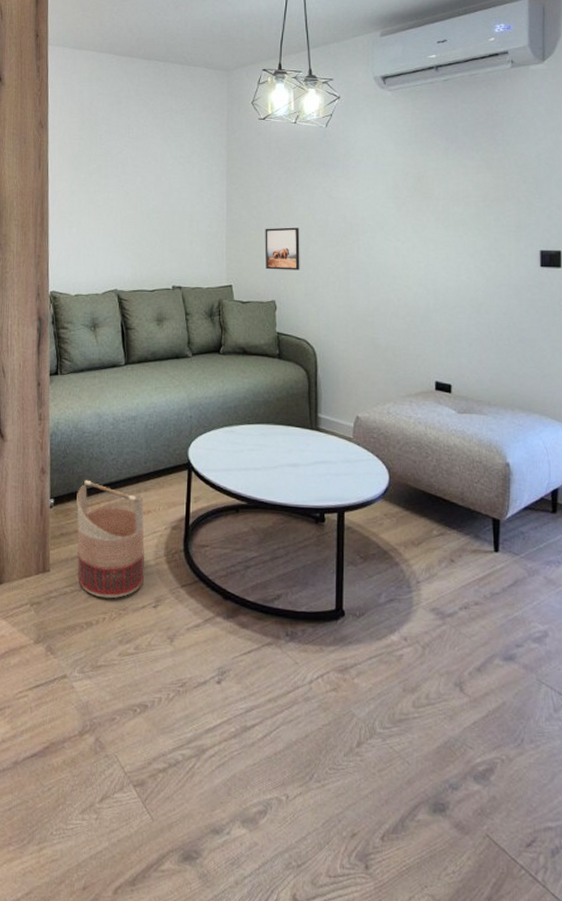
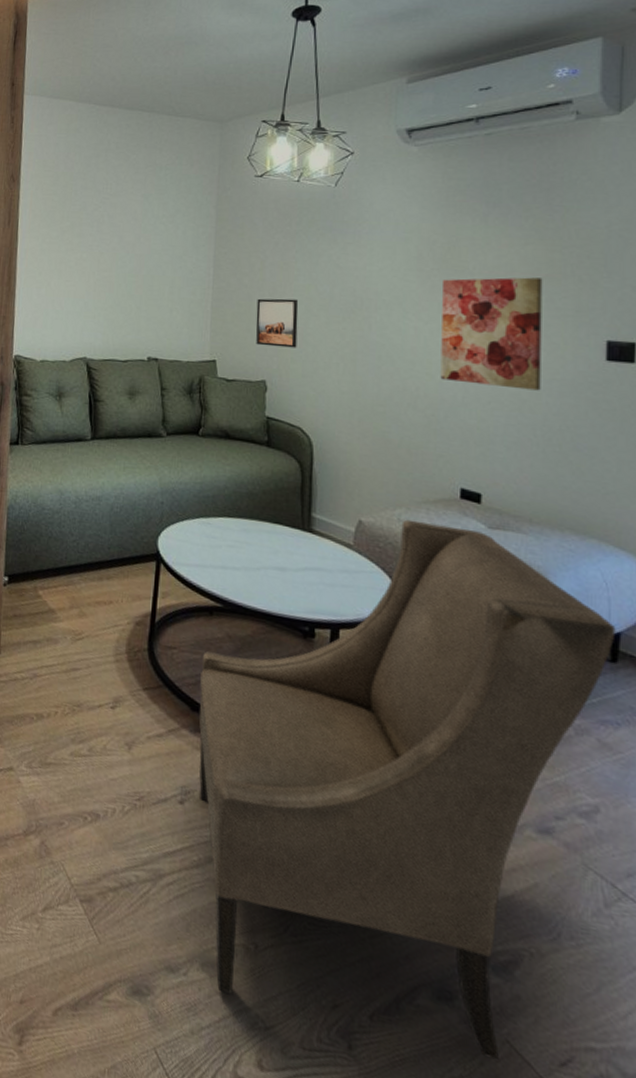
basket: present [76,479,145,599] -> none [30,560,106,692]
armchair: none [229,412,555,853] -> present [198,519,616,1061]
wall art: none [414,200,493,295] -> present [440,277,543,391]

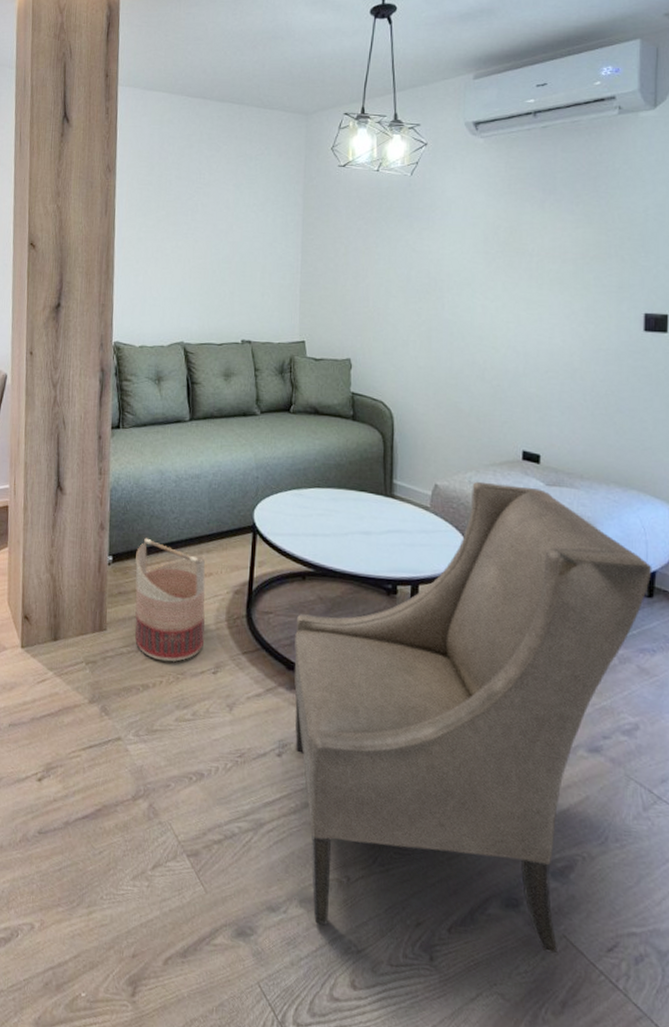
basket: none [30,560,106,692] -> present [135,538,206,662]
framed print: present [256,298,299,348] -> none [341,281,380,328]
wall art: present [440,277,543,391] -> none [504,258,591,360]

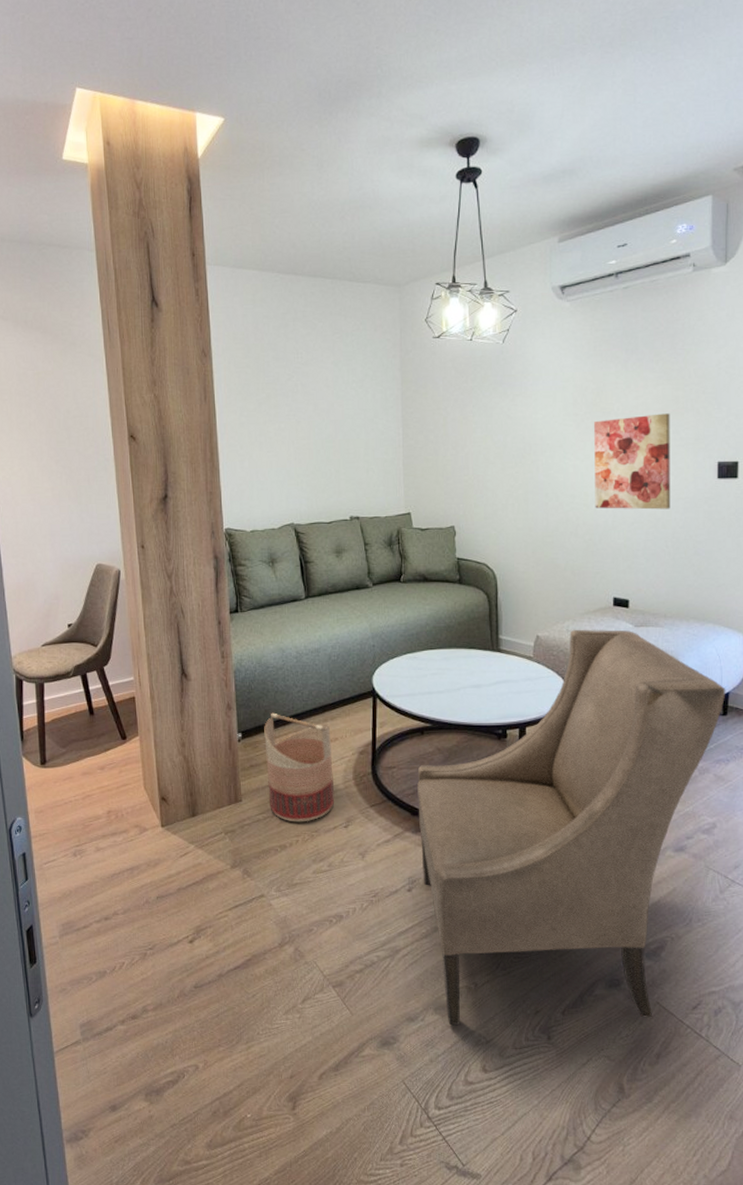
wall art: none [504,258,591,360] -> present [593,413,670,510]

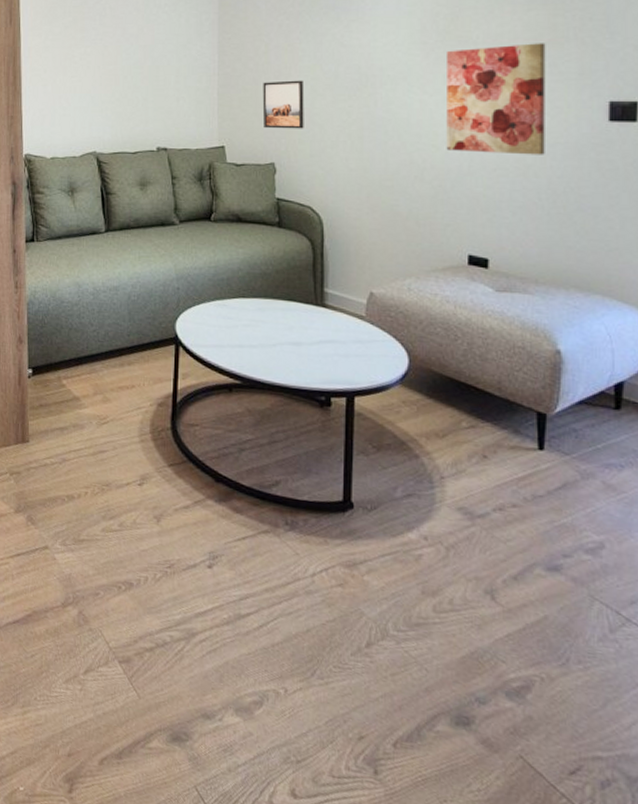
basket: present [264,712,335,822] -> none [55,350,129,473]
armchair: present [416,629,726,1026] -> none [222,288,620,774]
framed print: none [442,450,479,495] -> present [262,80,305,129]

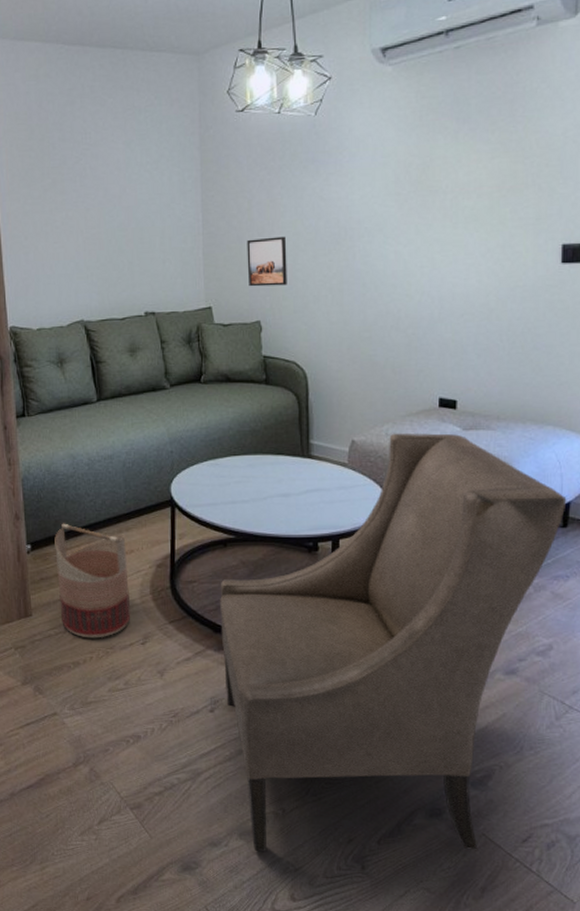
basket: none [55,350,129,473] -> present [54,523,131,638]
armchair: none [222,288,620,774] -> present [219,433,567,852]
wall art: present [445,43,546,155] -> none [418,190,507,300]

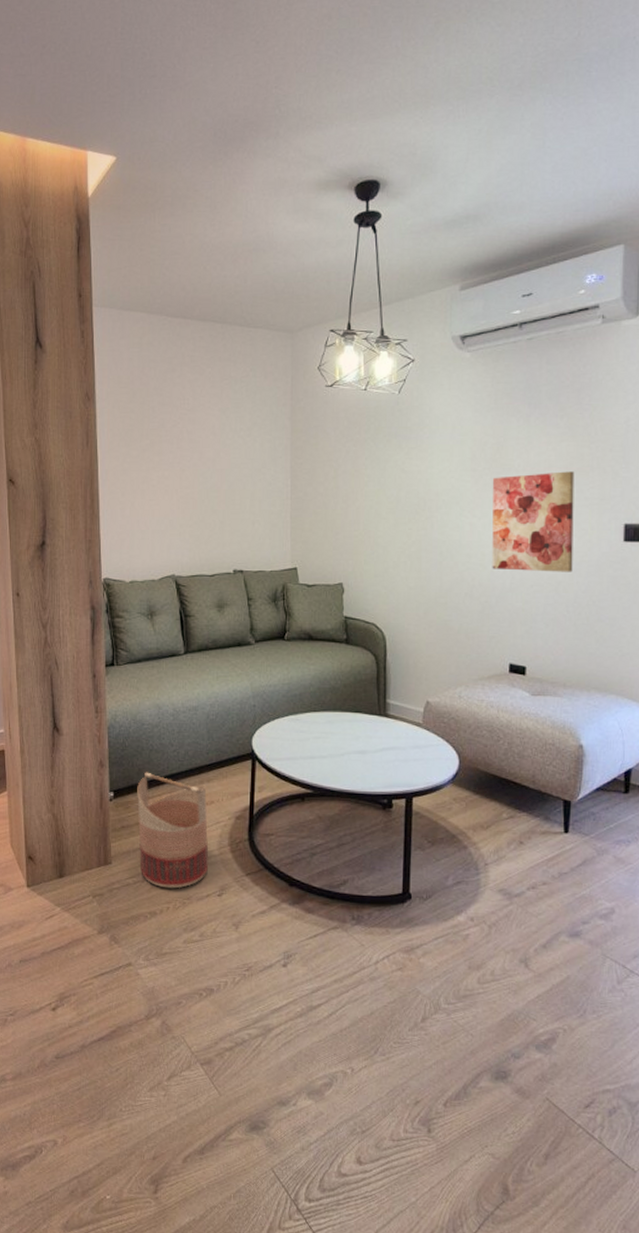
armchair: present [219,433,567,852] -> none [295,696,629,1115]
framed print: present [247,236,287,287] -> none [332,504,370,551]
wall art: none [418,190,507,300] -> present [492,471,575,572]

